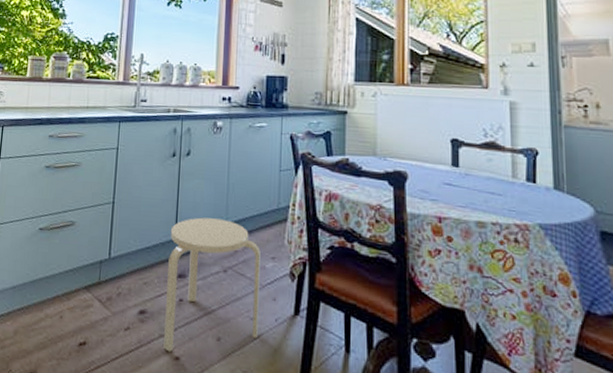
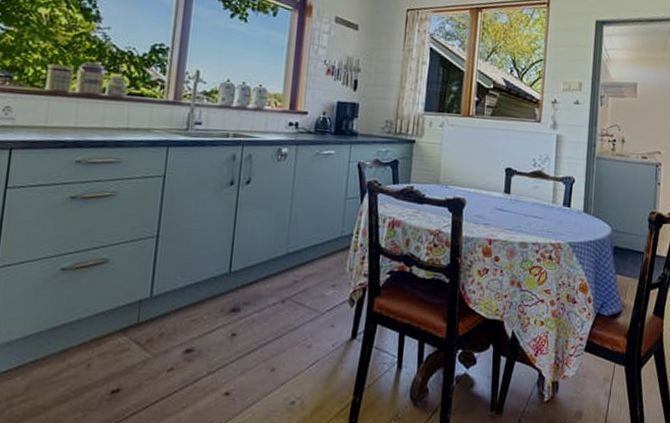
stool: present [164,217,261,353] -> none [212,248,321,389]

